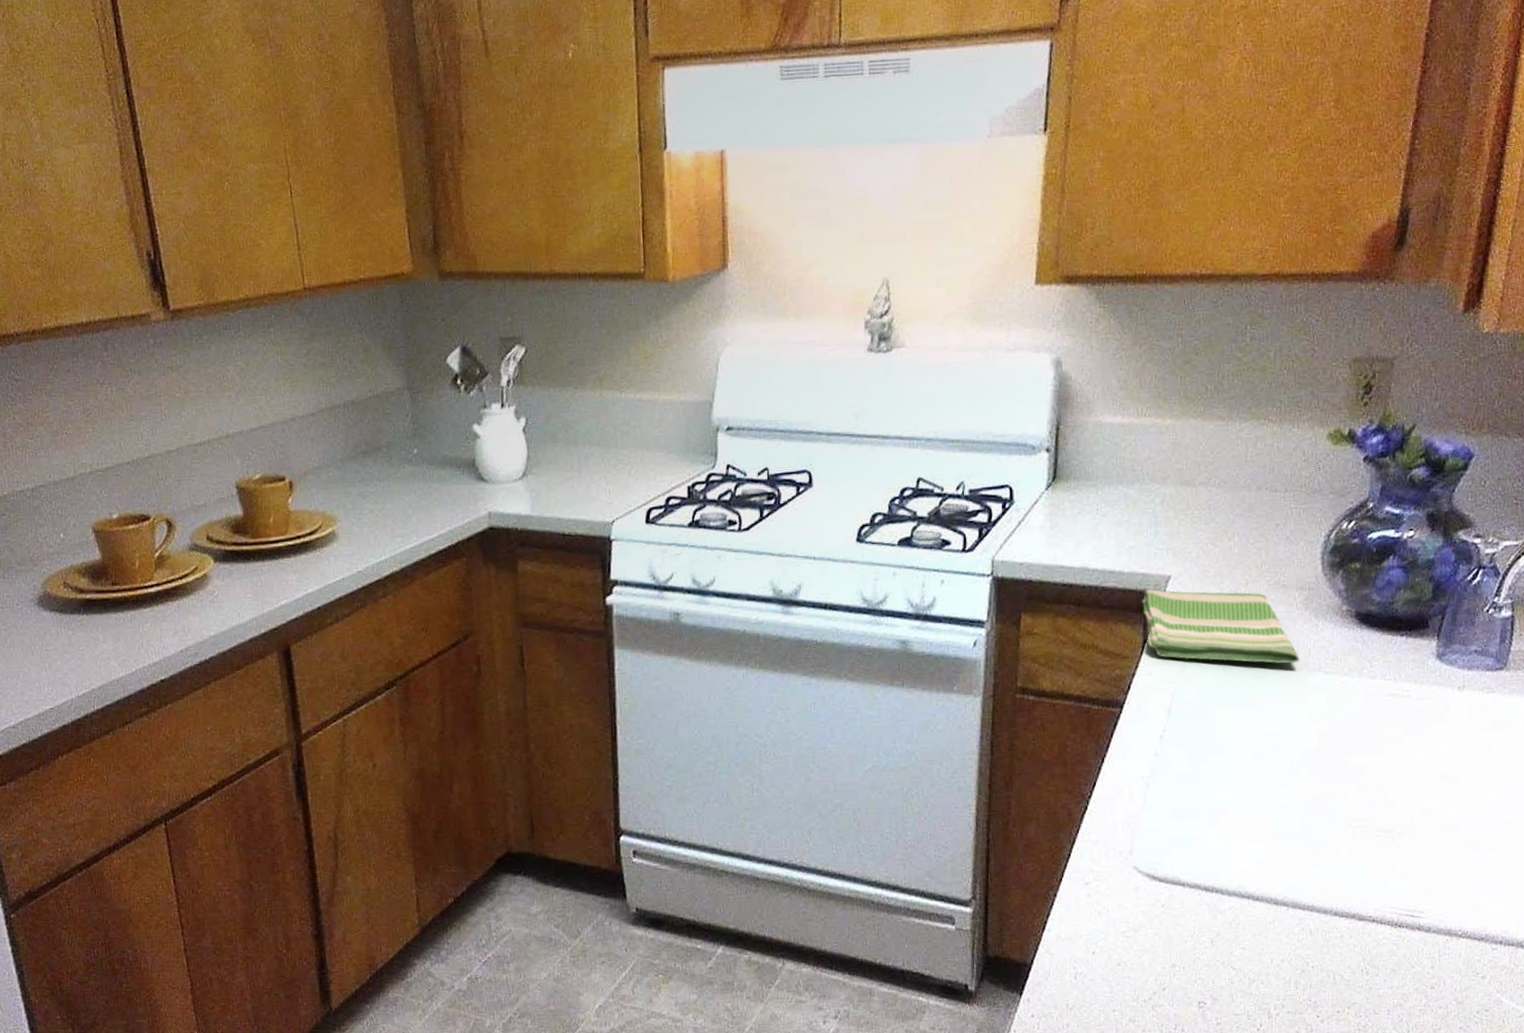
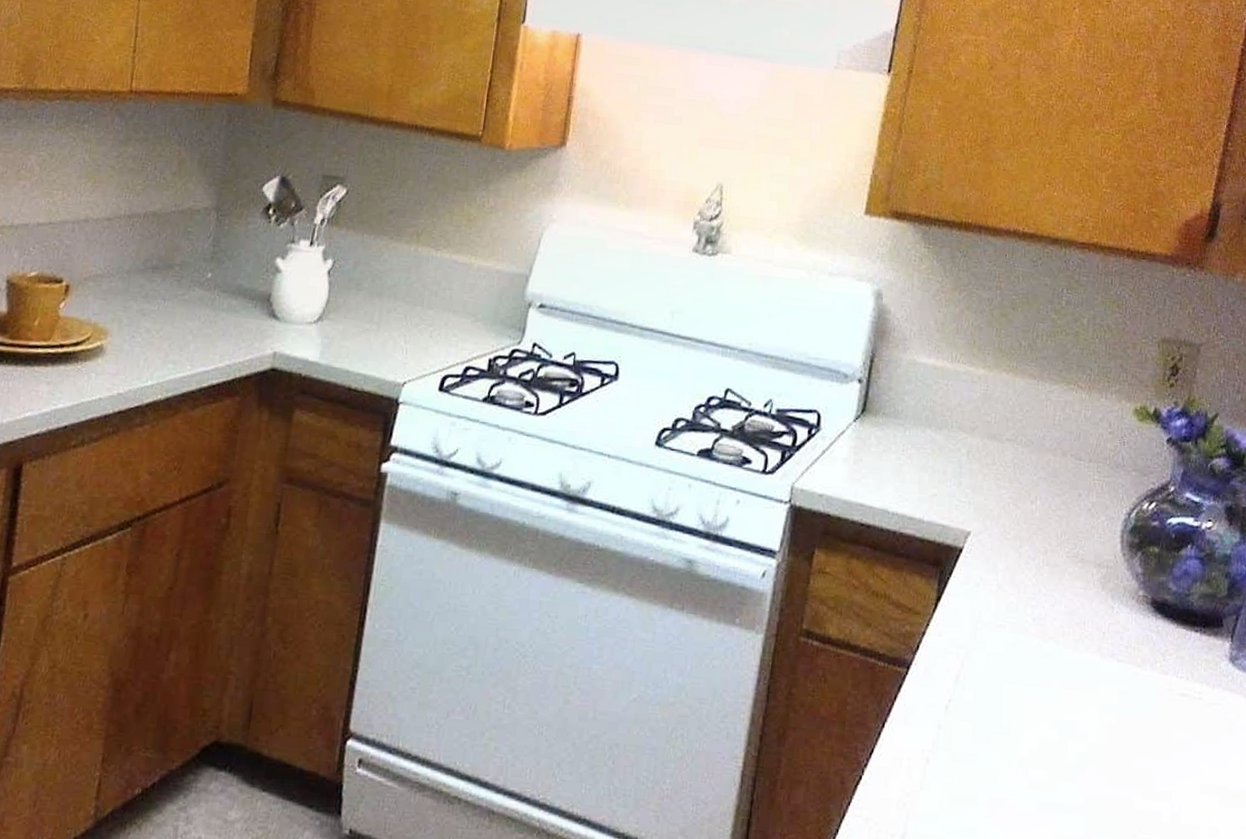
dish towel: present [1142,589,1300,664] -> none [939,543,1093,646]

